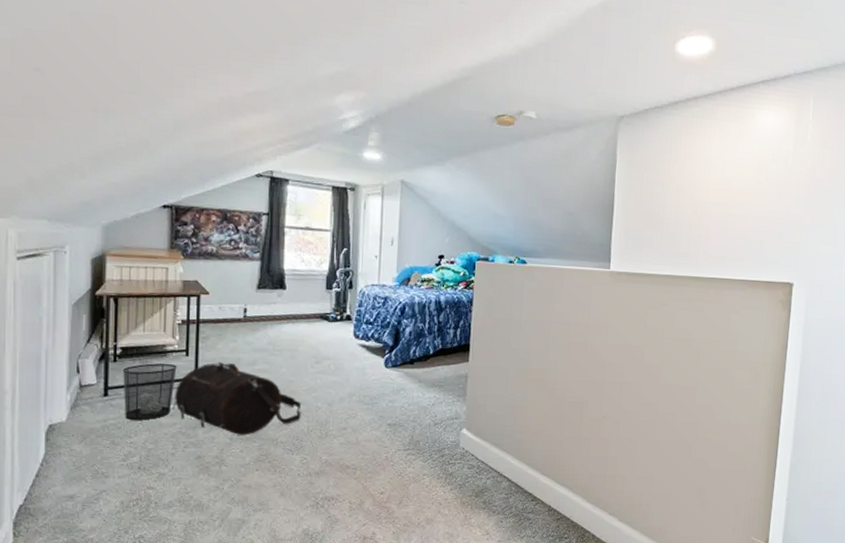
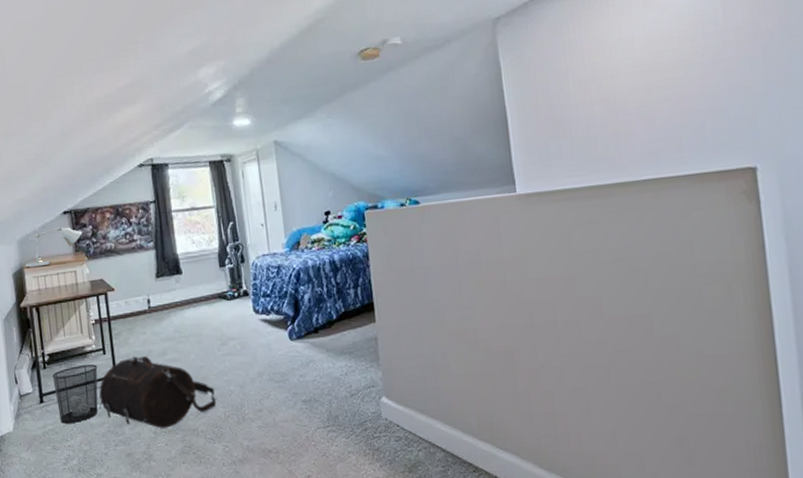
desk lamp: none [109,219,182,258] -> present [25,226,83,268]

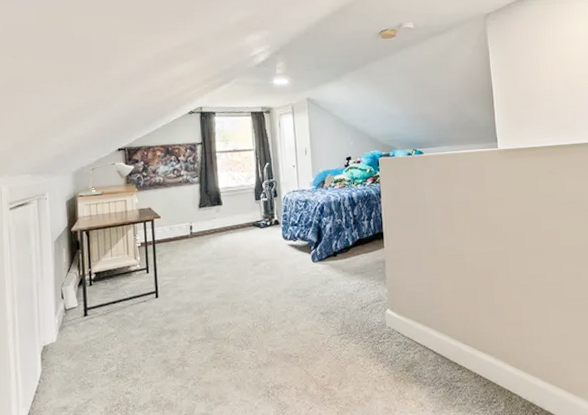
waste bin: present [51,364,98,424] -> none [97,282,141,335]
duffel bag: present [99,356,217,428] -> none [139,275,246,337]

